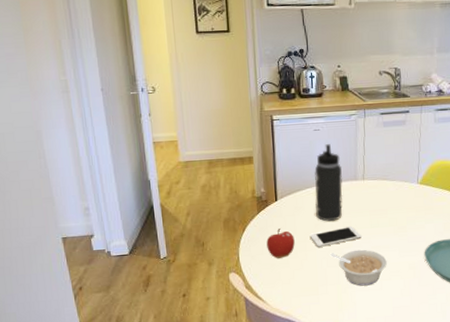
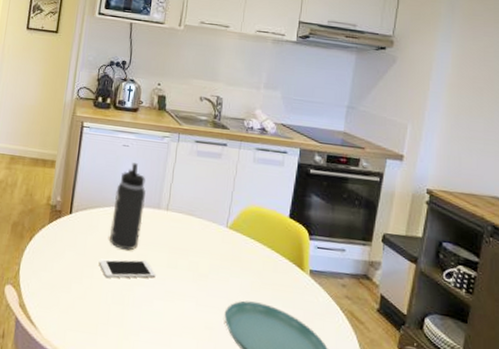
fruit: present [266,229,295,259] -> none [51,245,82,281]
legume: present [330,249,387,286] -> none [118,287,180,338]

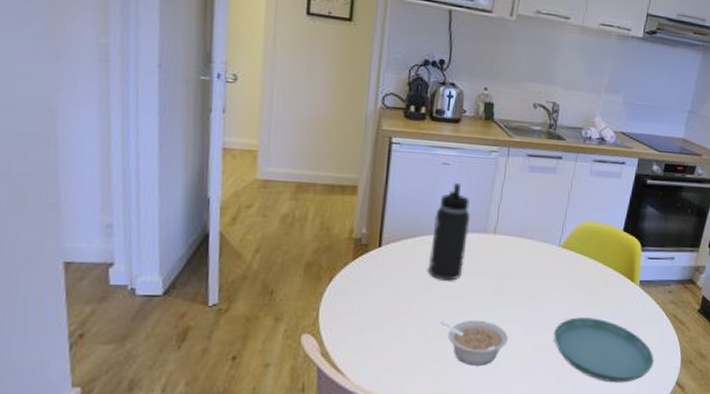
cell phone: present [98,259,156,278] -> none [416,290,482,312]
legume: none [118,287,180,338] -> present [439,320,508,366]

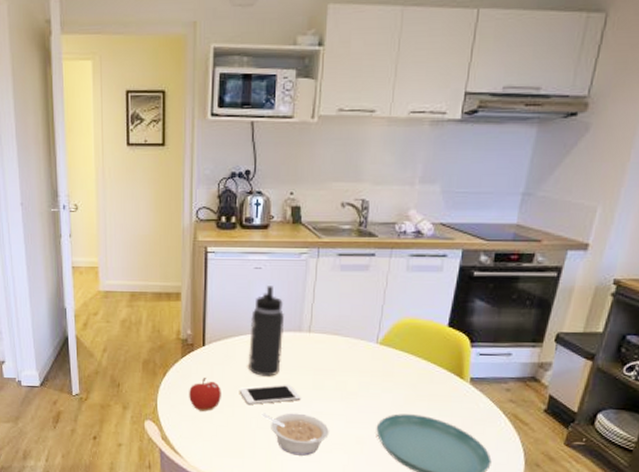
fruit: none [358,283,396,321] -> present [189,378,221,411]
cell phone: none [416,290,482,312] -> present [239,385,301,405]

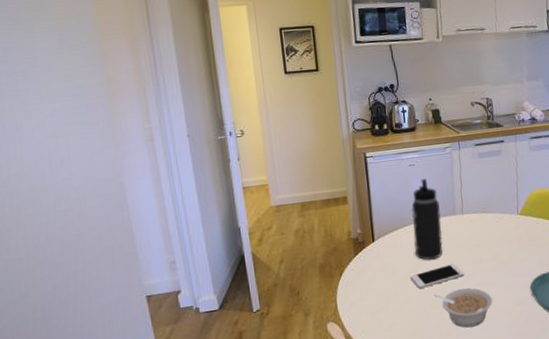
fruit: present [189,378,221,411] -> none [365,271,395,304]

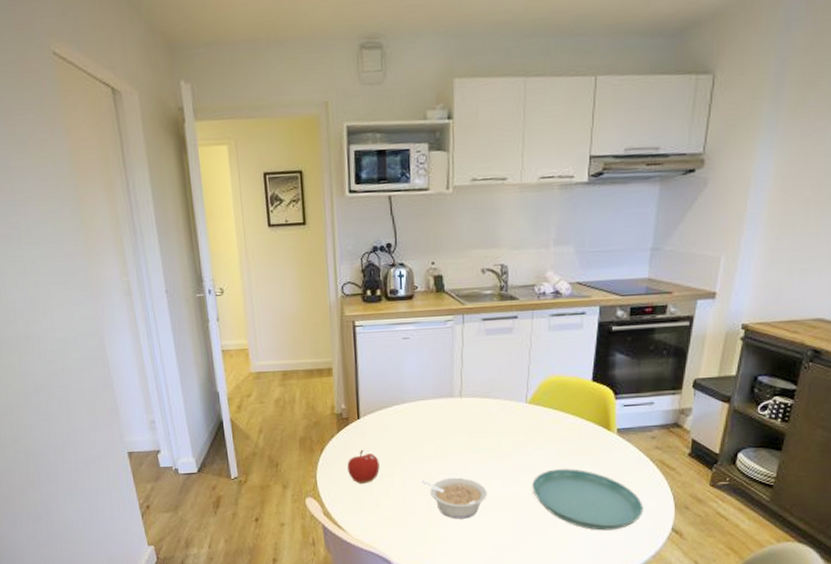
fruit: none [365,271,395,304] -> present [347,450,380,484]
cell phone: present [410,264,464,289] -> none [396,450,457,473]
thermos bottle: present [411,179,443,260] -> none [403,355,436,444]

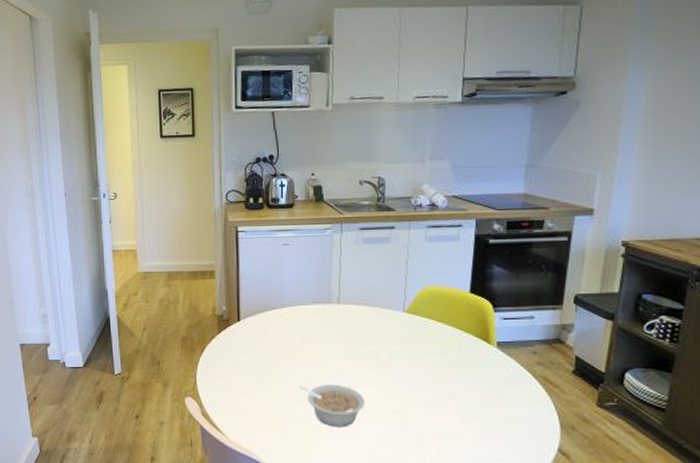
fruit: present [347,450,380,484] -> none [227,352,258,386]
saucer: present [532,469,644,531] -> none [410,381,527,448]

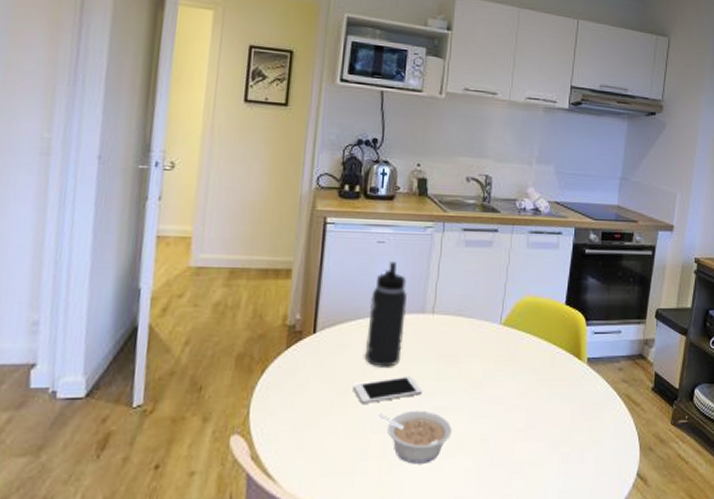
cell phone: none [275,356,335,377] -> present [352,377,422,403]
thermos bottle: none [282,261,314,348] -> present [364,262,407,367]

